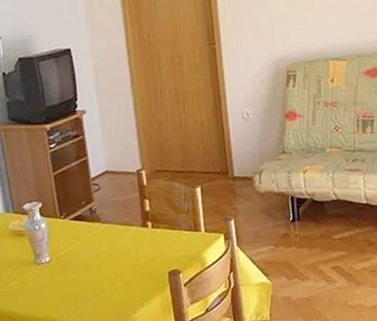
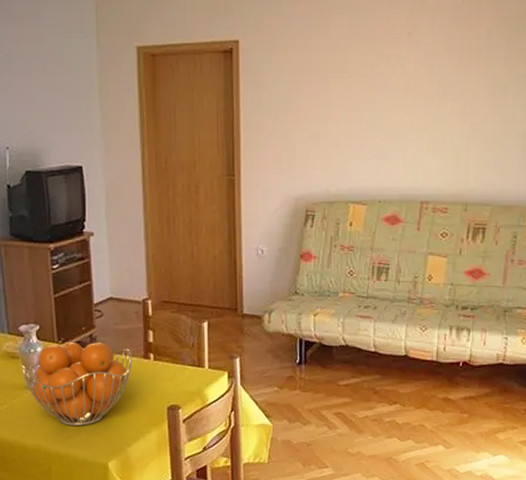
fruit basket: none [27,215,132,297] -> present [21,341,133,426]

